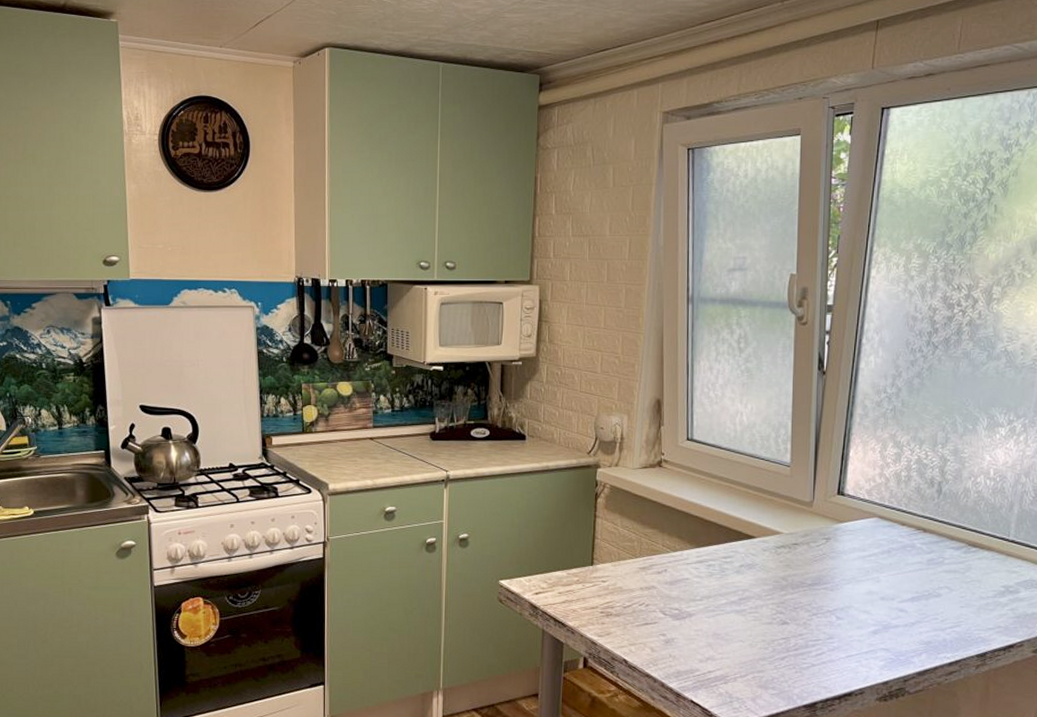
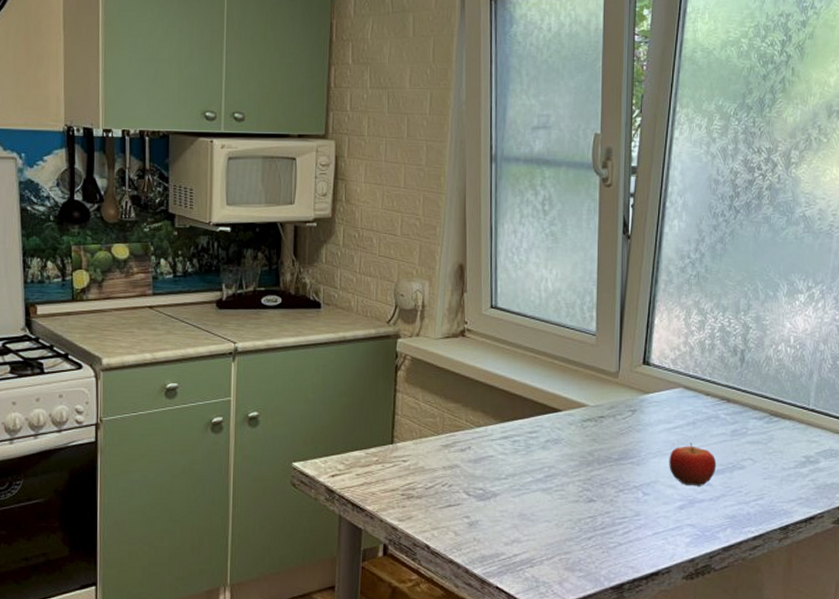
fruit: none [863,571,912,612] -> present [669,443,717,486]

